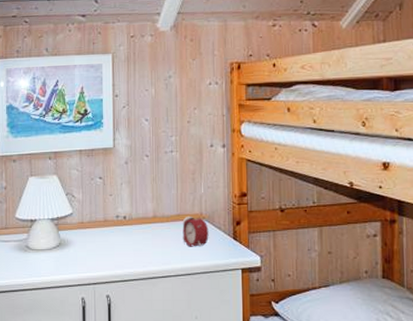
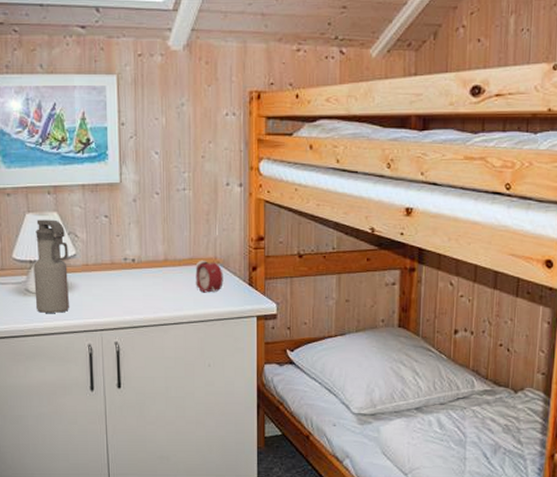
water bottle: none [34,182,65,268] -> present [33,219,69,313]

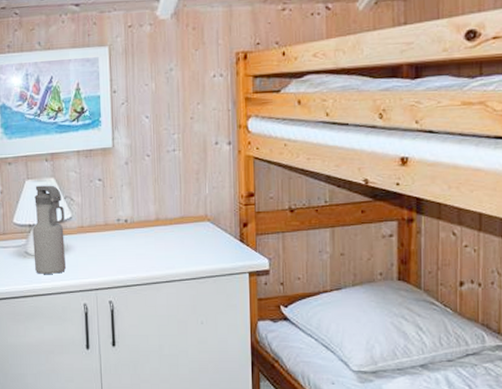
alarm clock: present [195,260,223,293] -> none [186,218,215,251]

